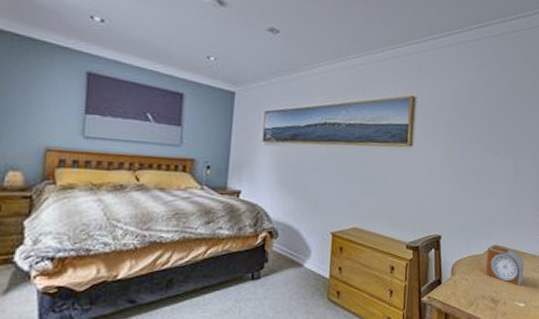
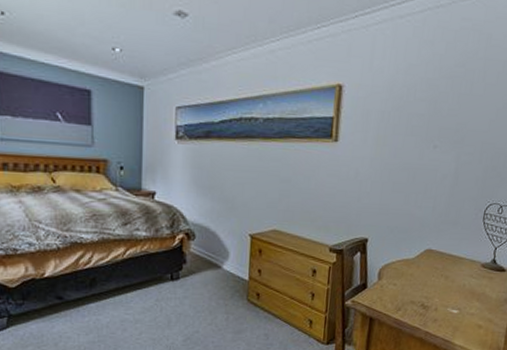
alarm clock: present [485,245,524,285] -> none [416,249,461,292]

